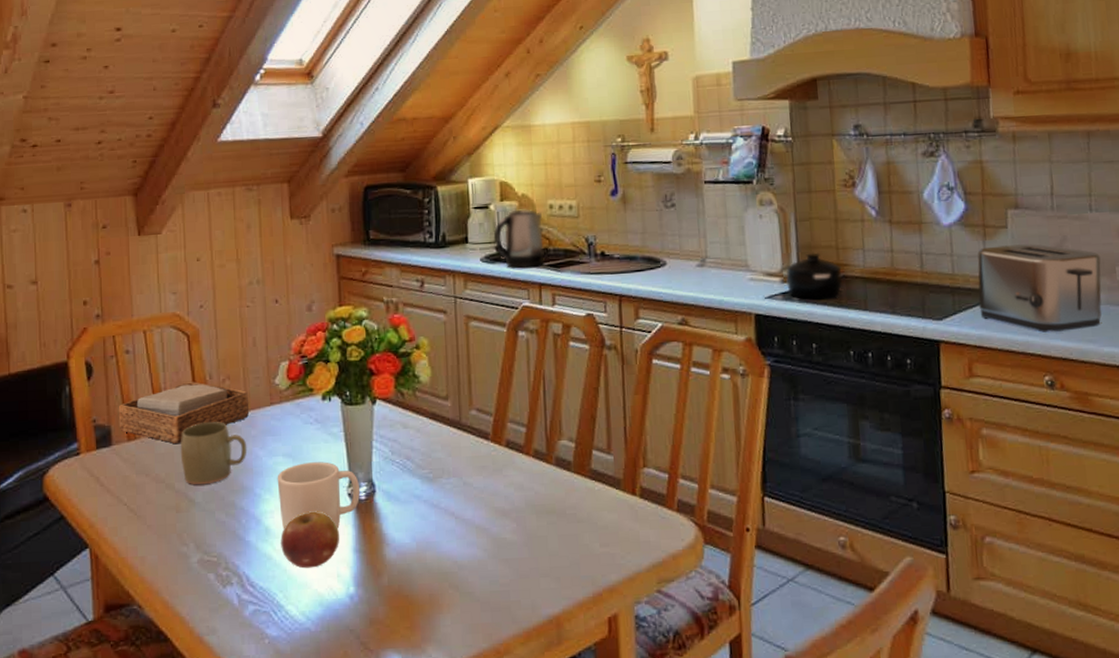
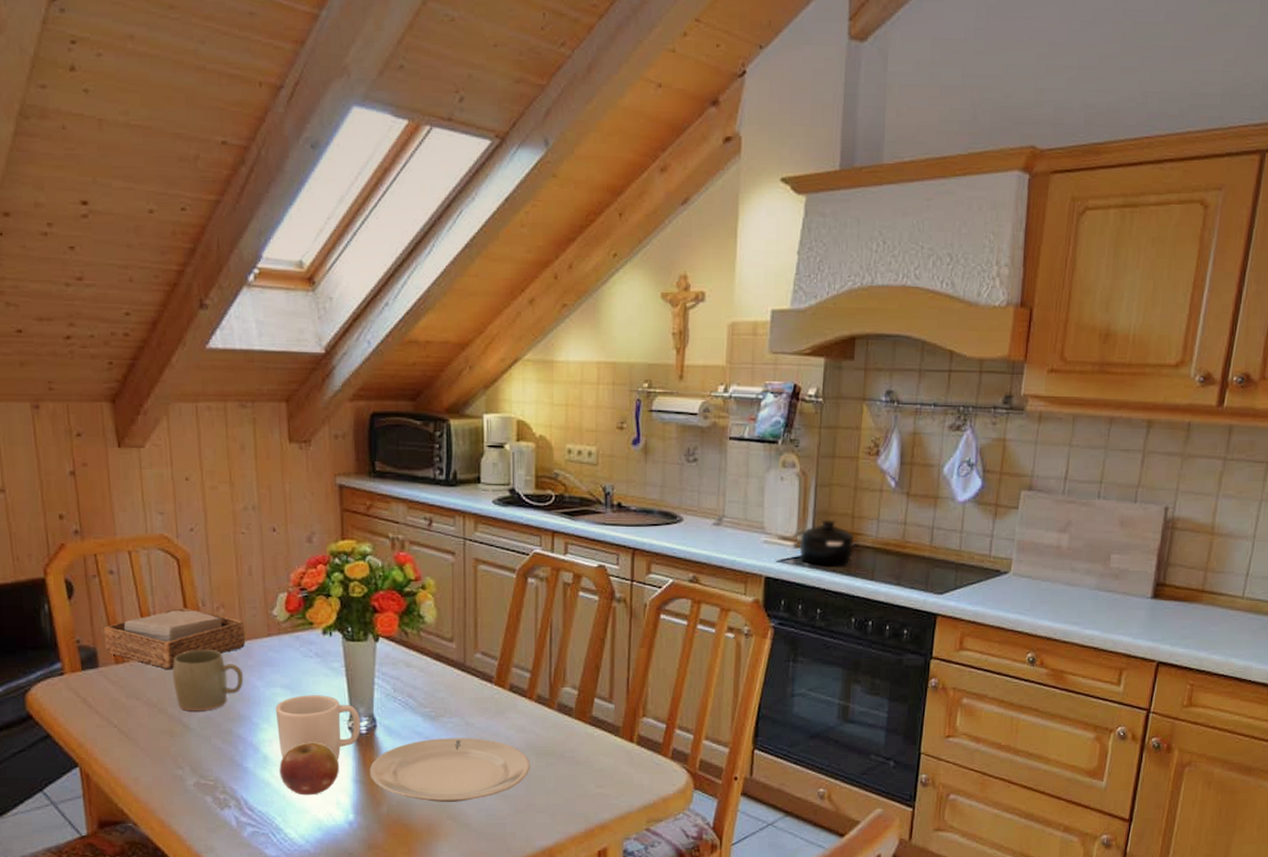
plate: none [369,498,532,570] -> present [369,738,530,802]
kettle: present [494,209,545,268] -> none [509,451,560,513]
toaster: present [977,244,1102,332] -> none [978,526,1099,612]

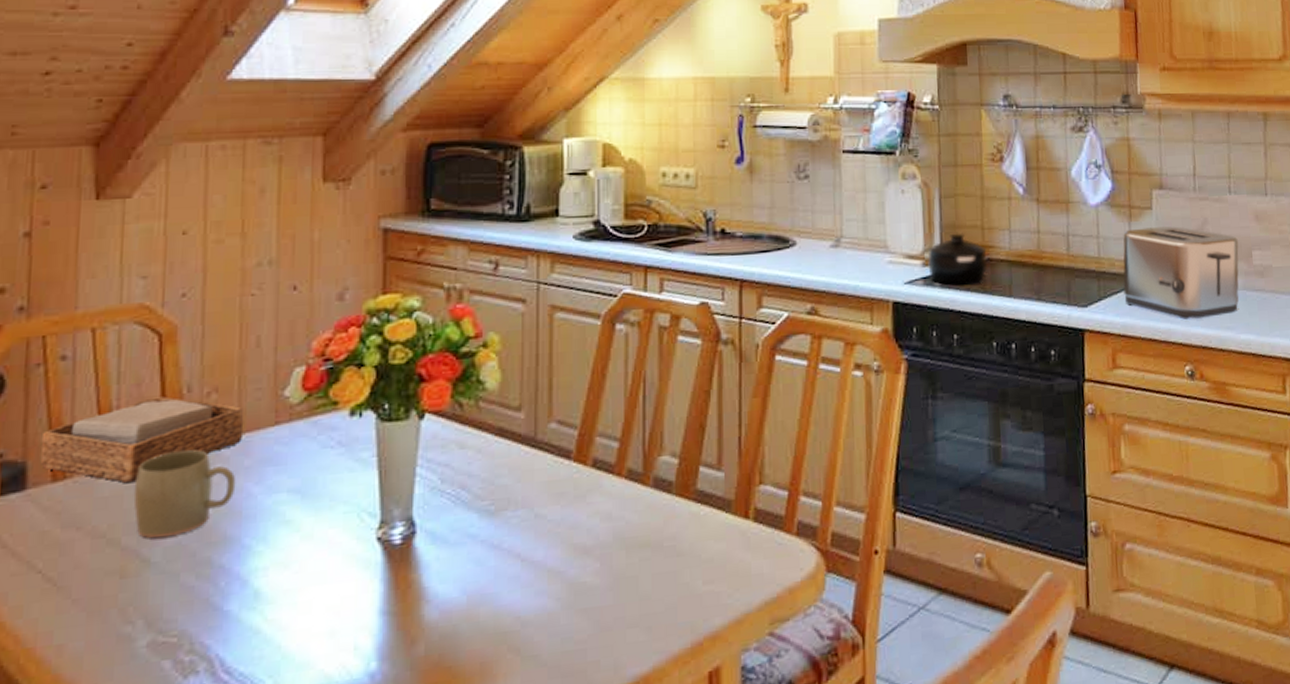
mug: present [275,695,361,760] -> none [276,497,395,592]
fruit: present [279,742,339,796] -> none [275,562,361,643]
plate: present [369,738,530,802] -> none [402,534,619,630]
toaster: none [978,526,1099,612] -> present [1123,226,1239,320]

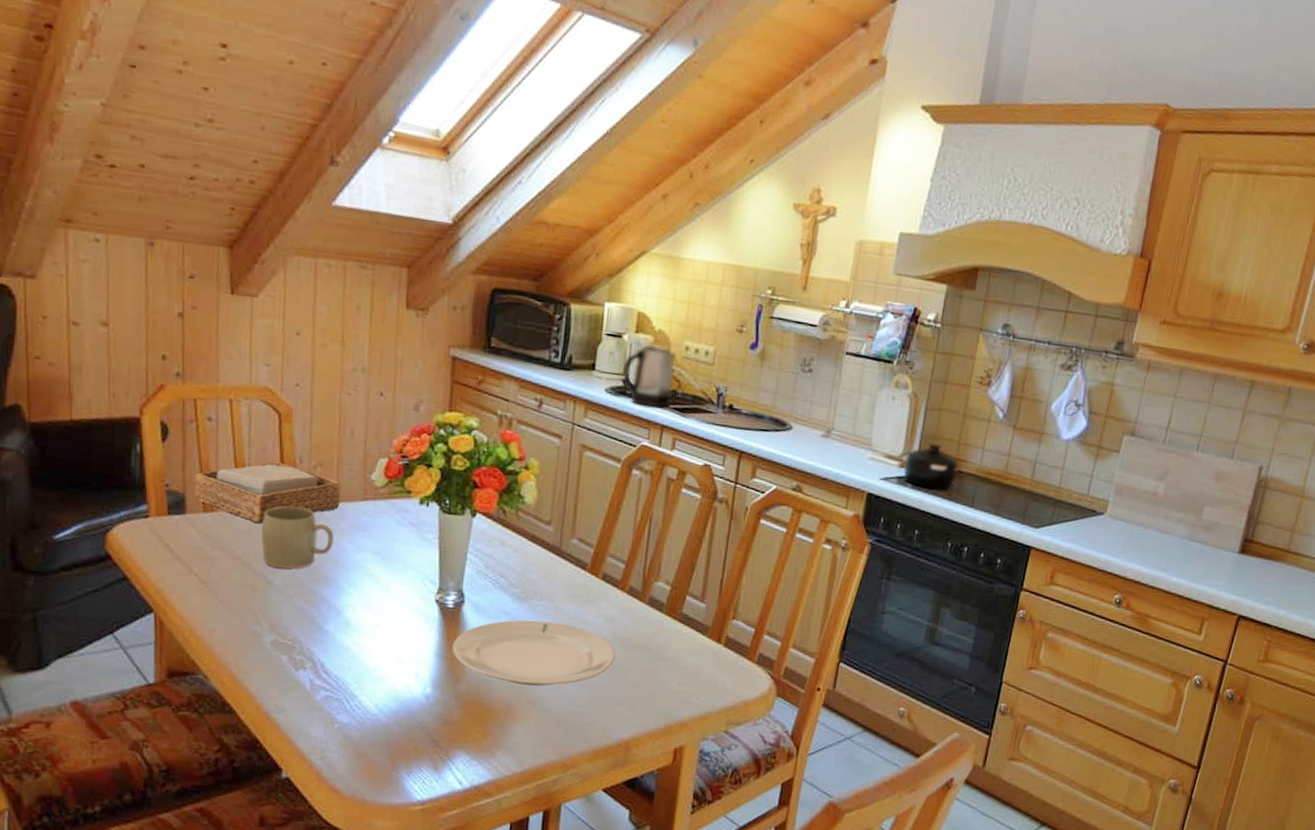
plate: none [402,534,619,630] -> present [452,620,616,686]
kettle: none [593,176,654,247] -> present [623,344,677,408]
toaster: present [1123,226,1239,320] -> none [1073,467,1193,558]

